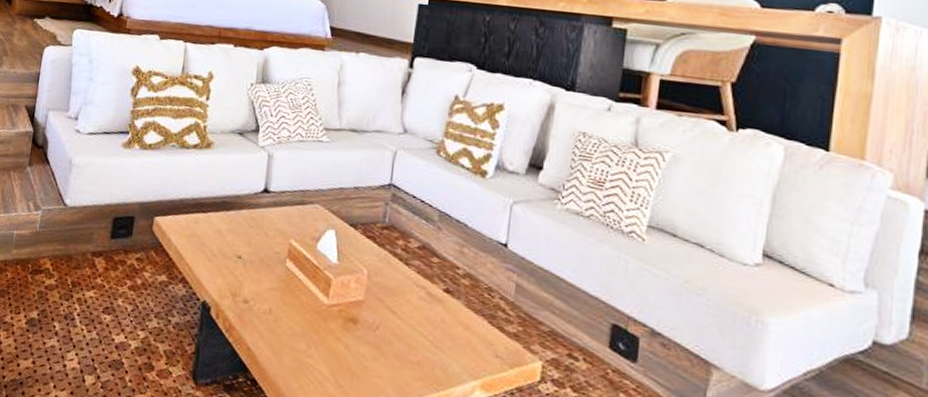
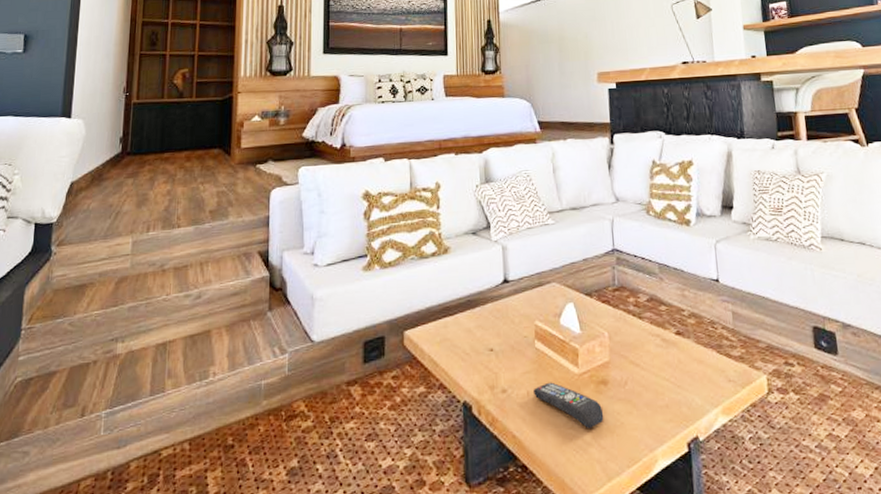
remote control: none [276,304,348,363] -> present [533,382,604,428]

